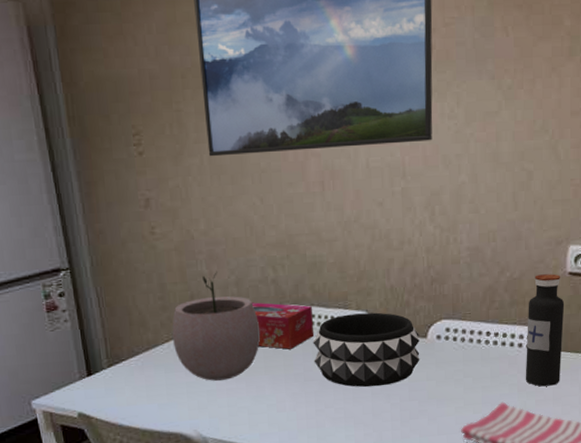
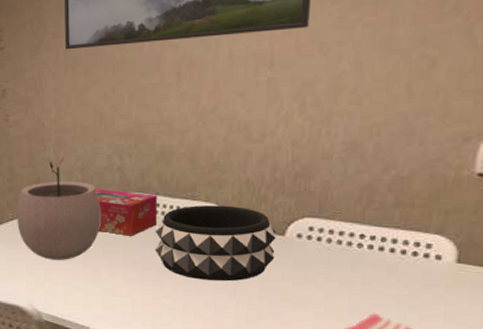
water bottle: present [525,274,565,387] -> none [407,174,469,301]

